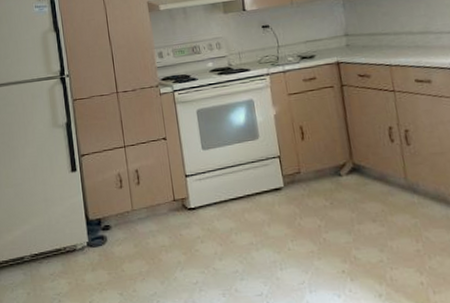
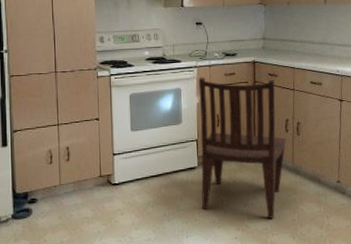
dining chair: none [273,81,394,248] -> present [199,77,286,218]

